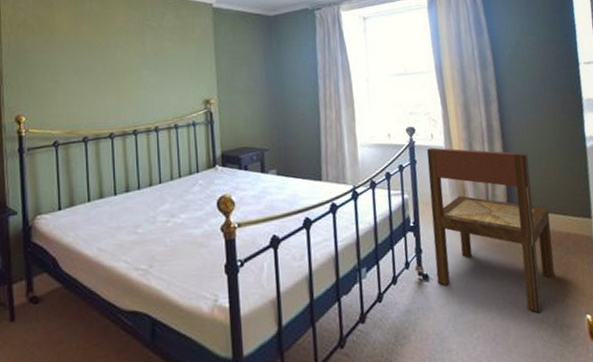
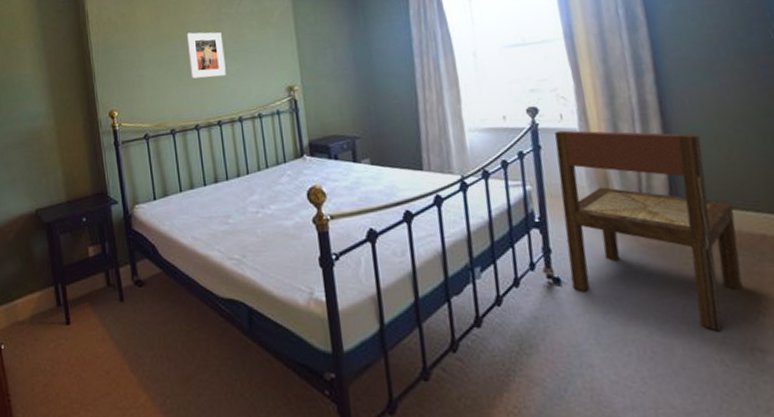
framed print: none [108,41,145,87] -> present [187,32,226,79]

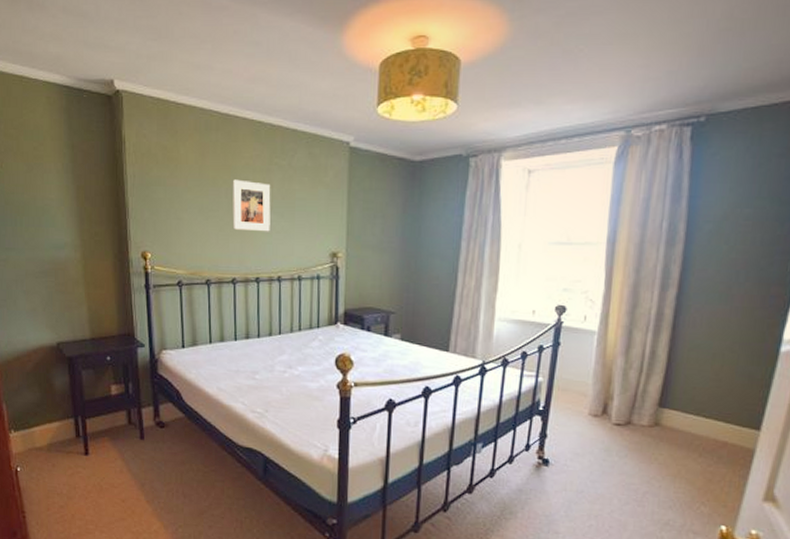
dining chair: present [554,130,743,330] -> none [558,331,709,514]

